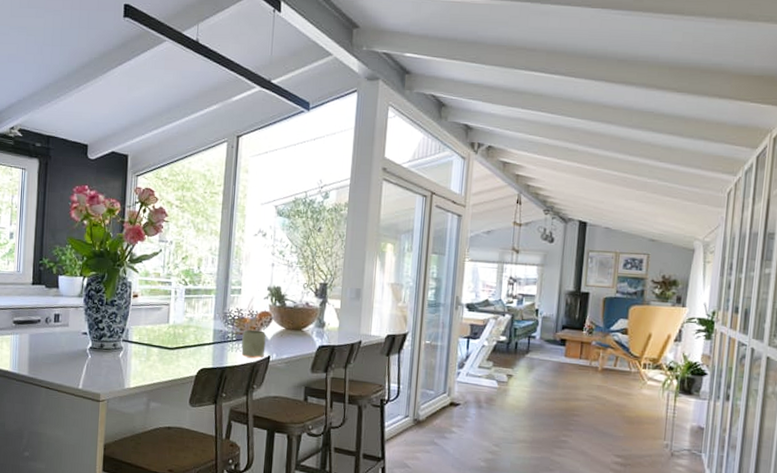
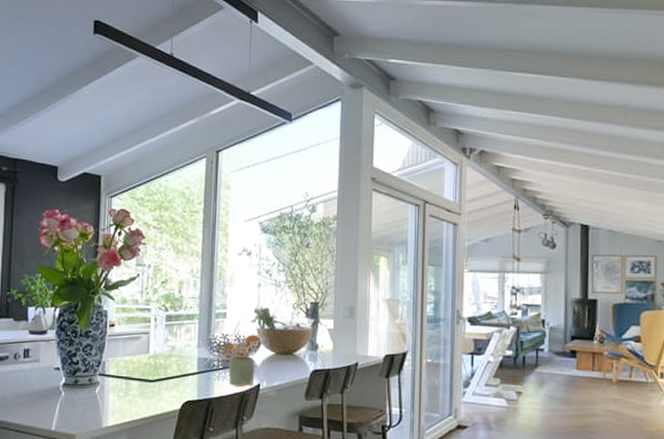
kettle: none [58,274,78,302] -> present [27,305,50,335]

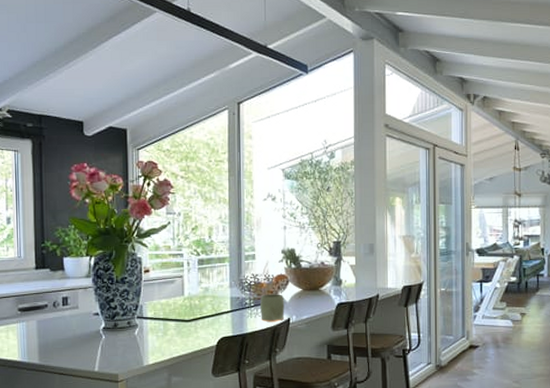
kettle: present [27,305,50,335] -> none [64,255,86,283]

